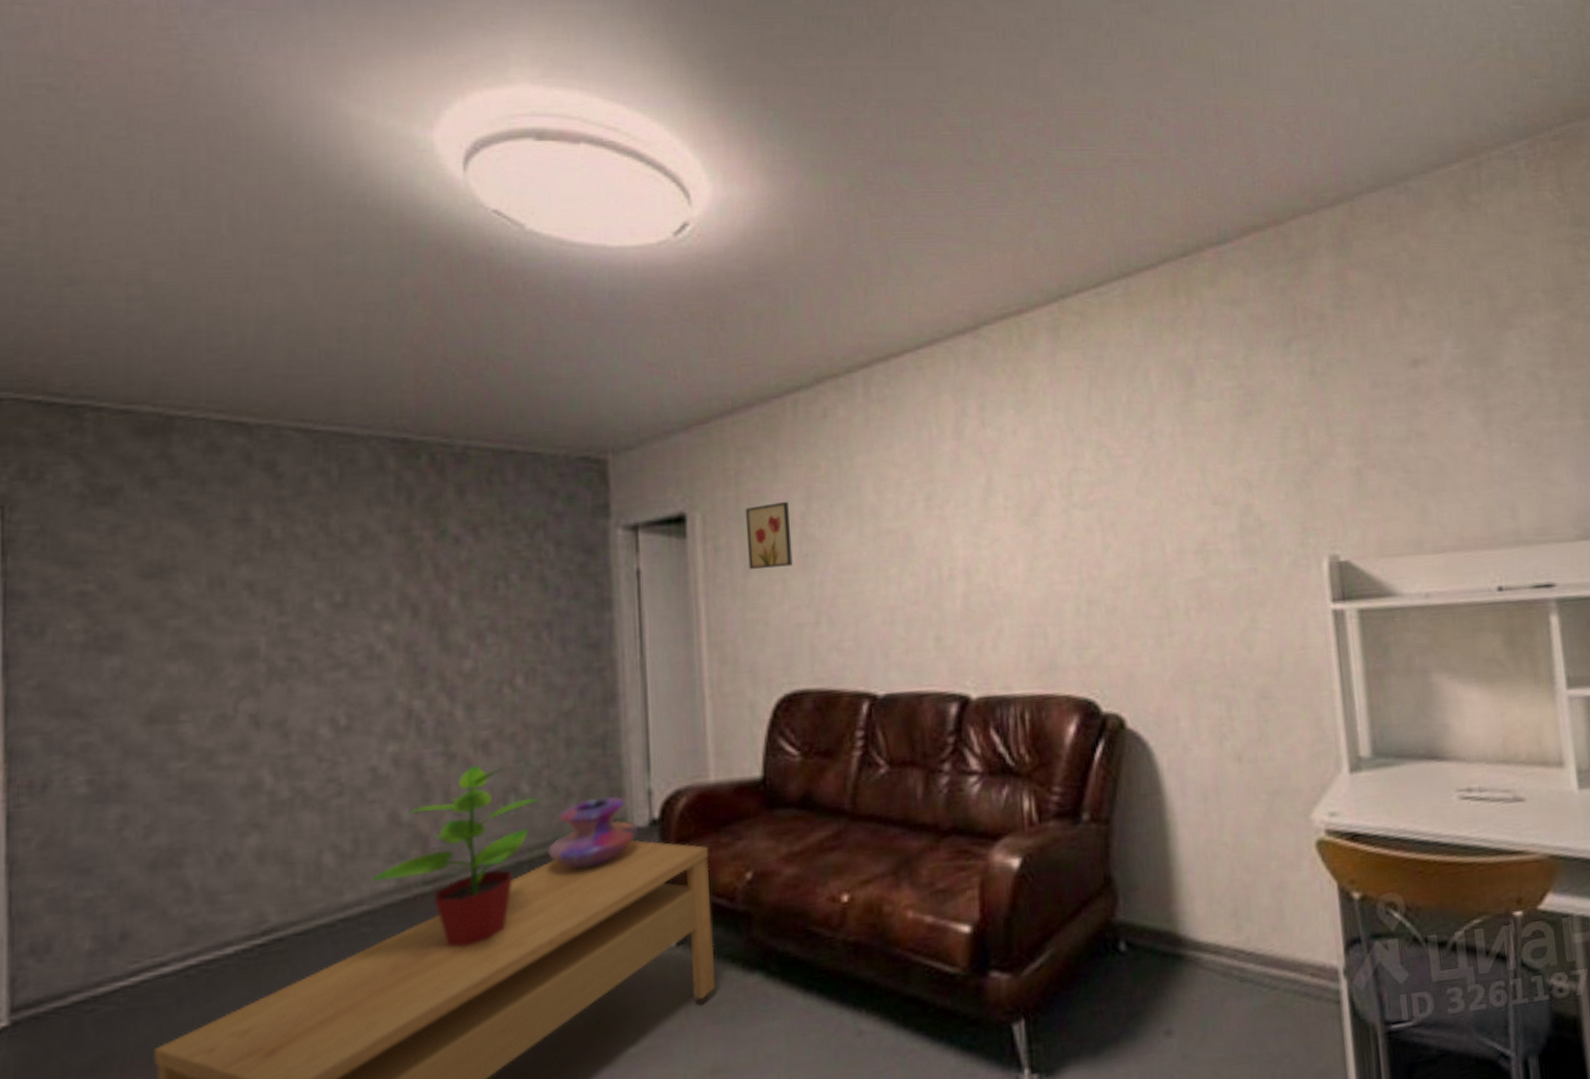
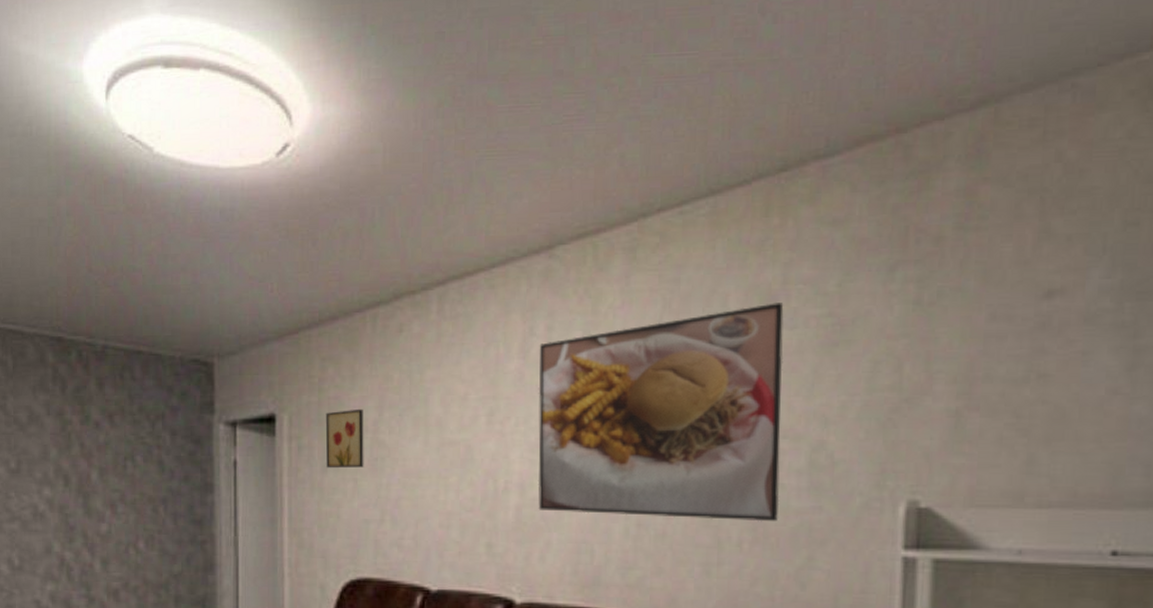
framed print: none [972,376,1220,596] -> present [537,303,784,522]

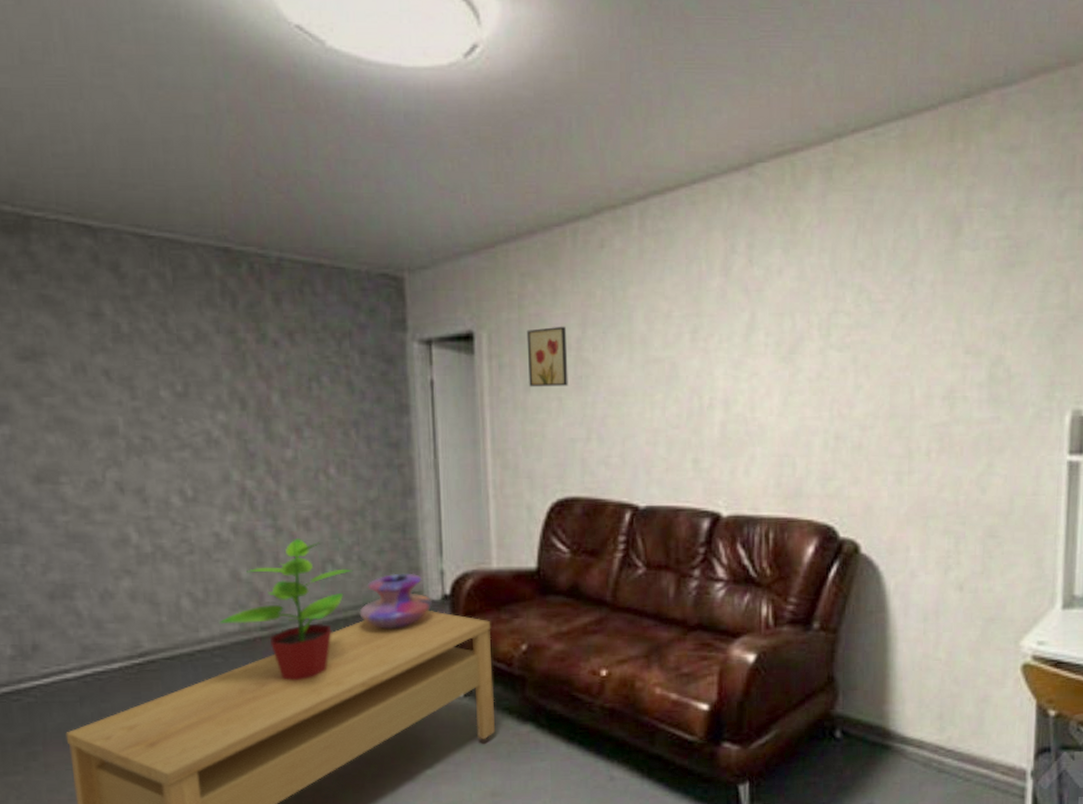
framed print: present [537,303,784,522] -> none [740,225,967,432]

